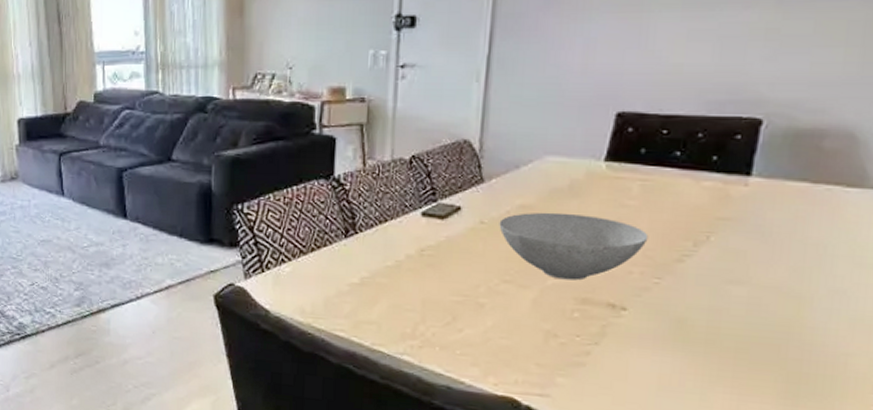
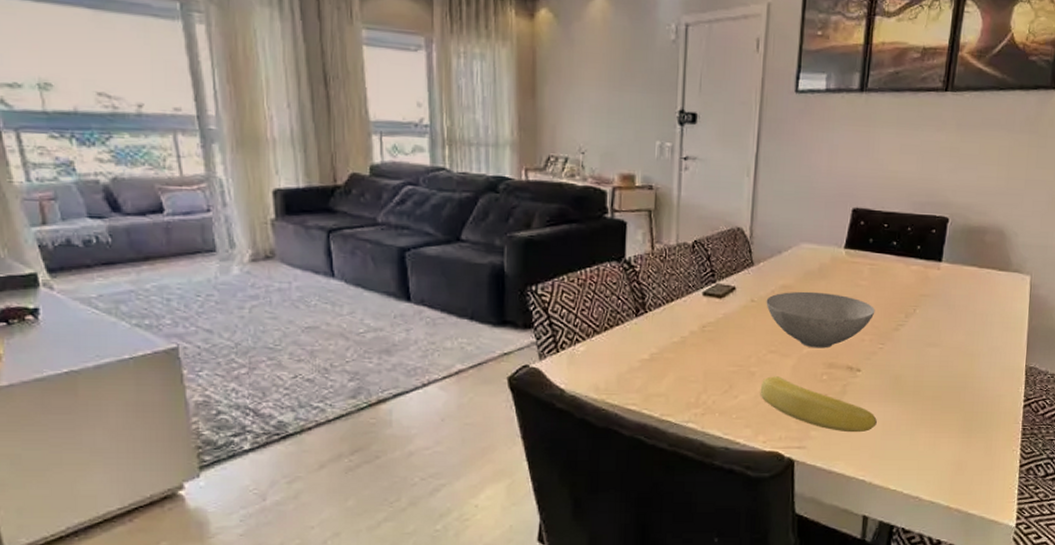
banana: none [490,309,650,385] -> present [760,376,877,433]

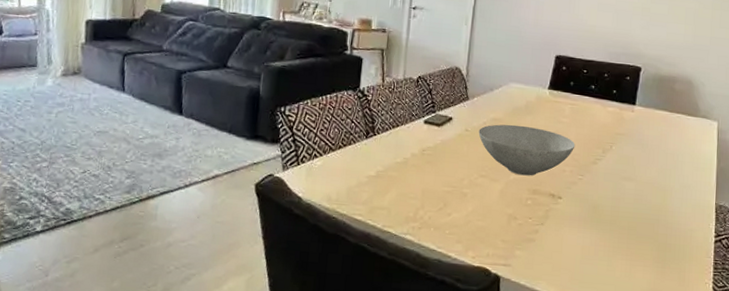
banana: present [760,376,877,433] -> none [471,198,576,255]

